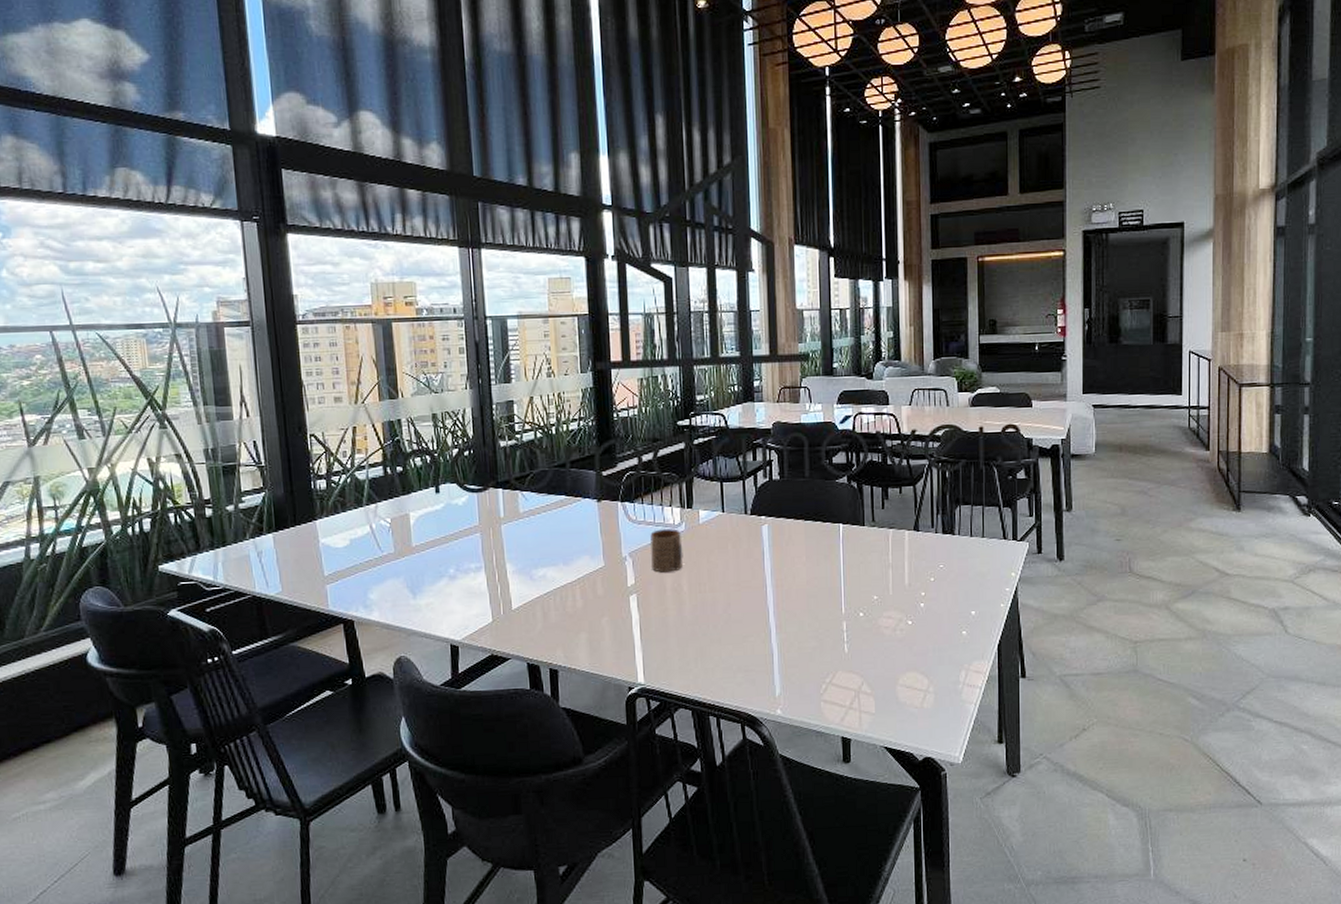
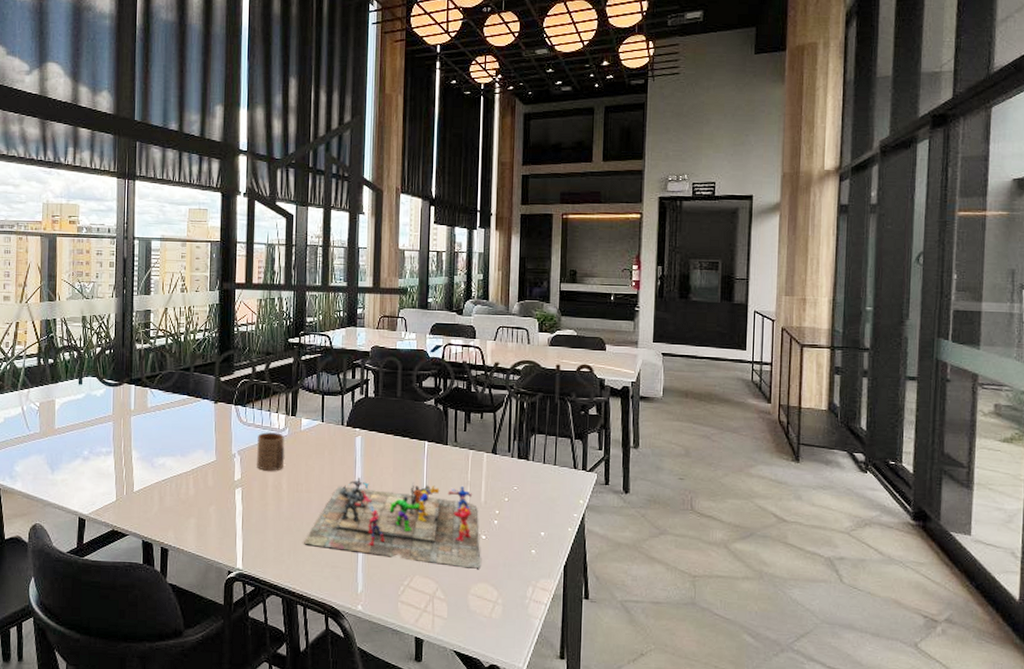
board game: none [712,569,908,658] -> present [304,477,481,569]

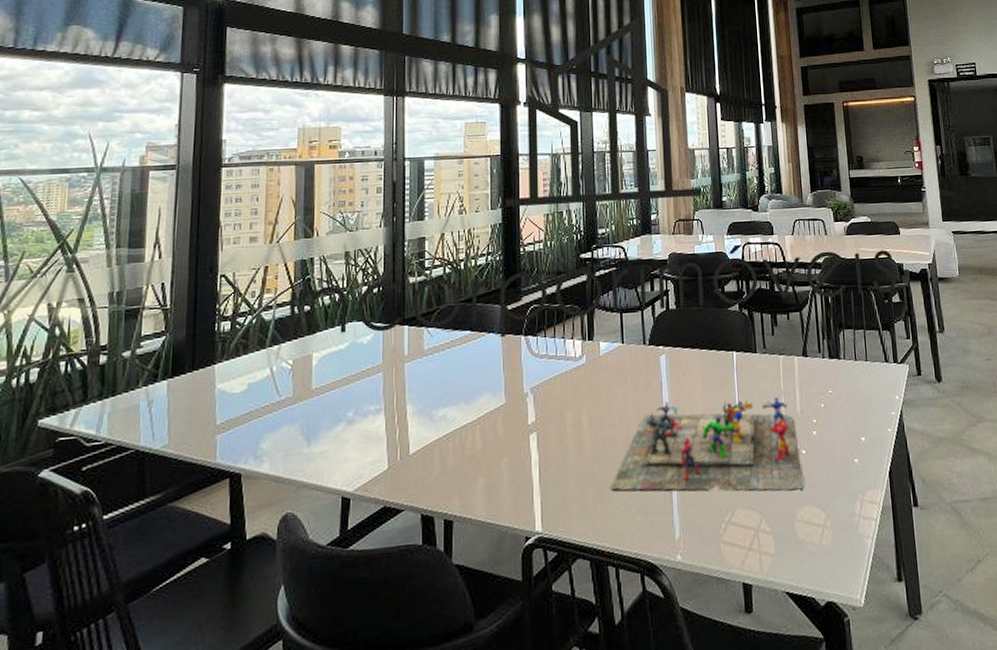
cup: present [257,432,285,471] -> none [552,361,584,408]

